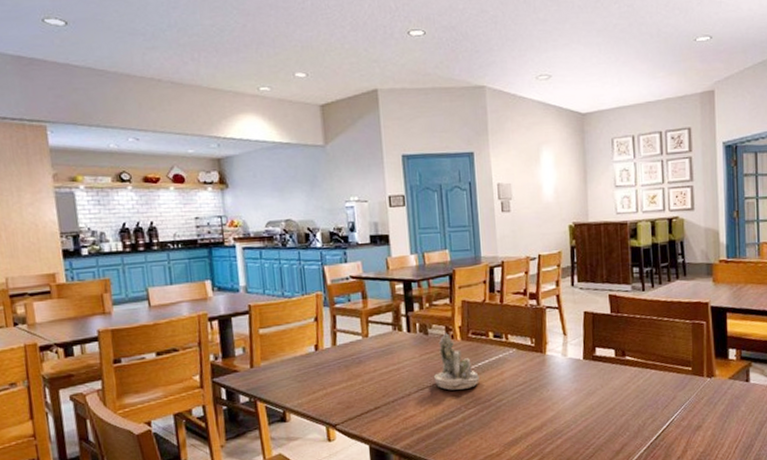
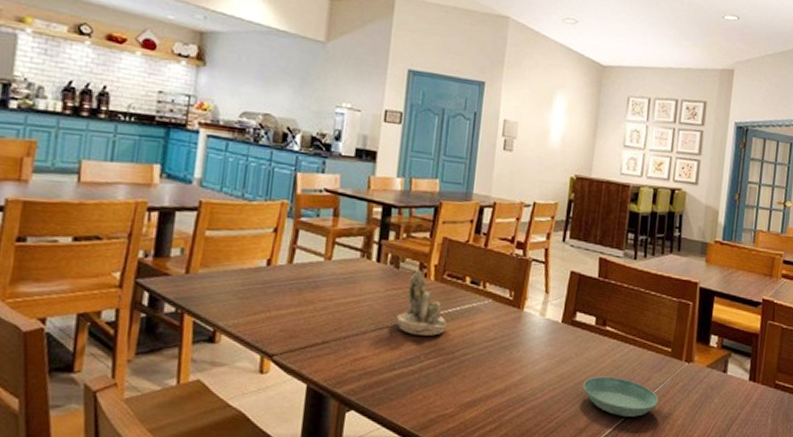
saucer: none [612,400,686,435] -> present [582,376,659,417]

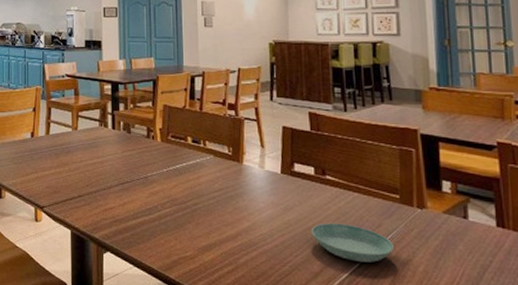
succulent planter: present [396,270,447,336] -> none [133,133,177,189]

